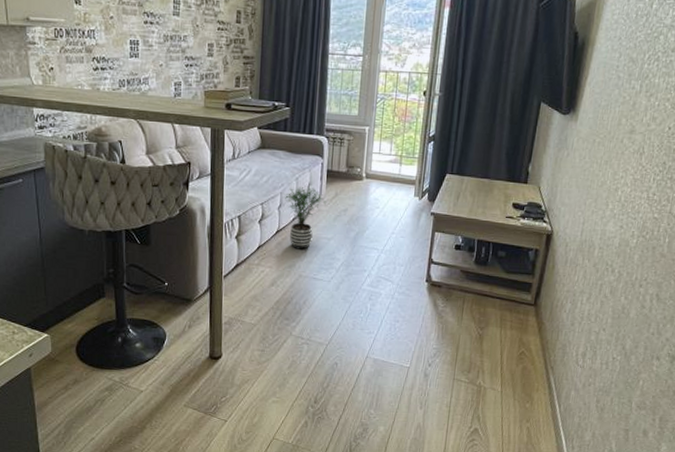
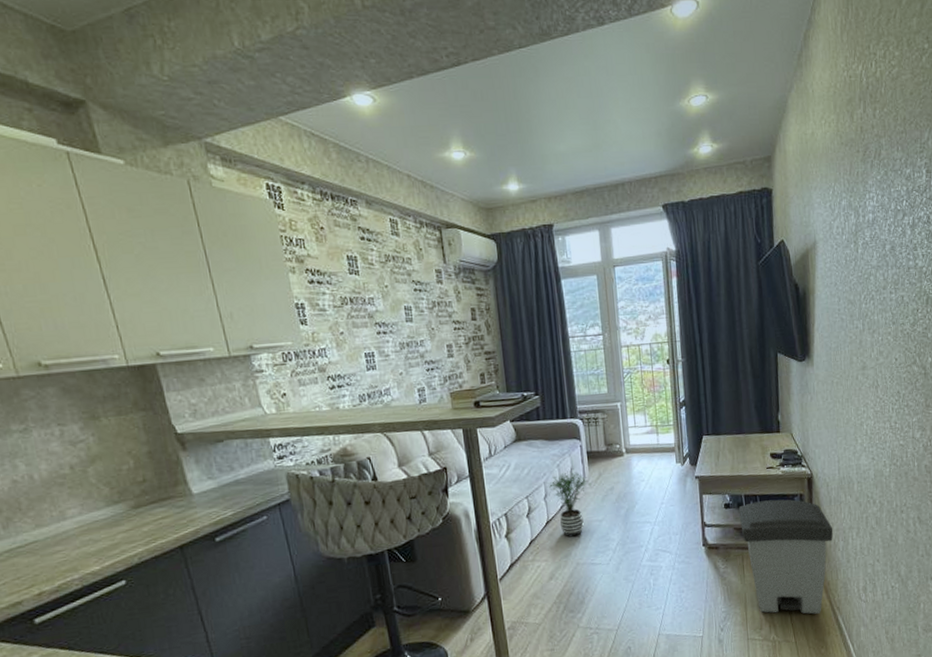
trash can: none [468,248,564,369] -> present [738,499,834,614]

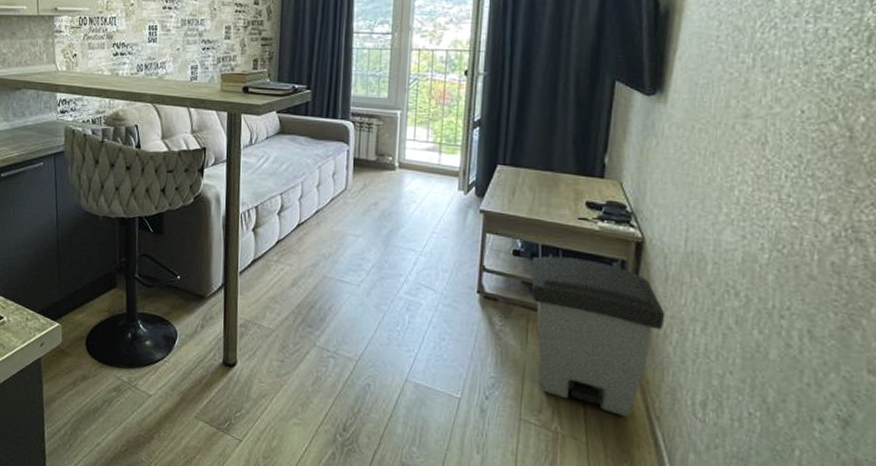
potted plant: present [546,471,591,537] -> none [304,176,353,247]

